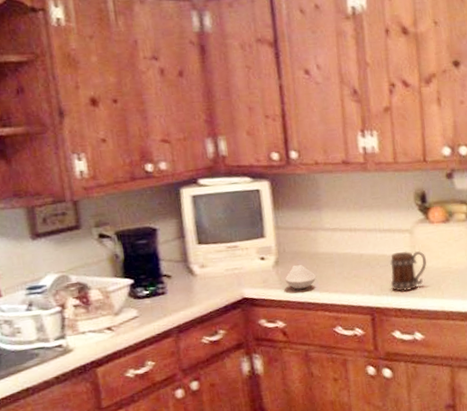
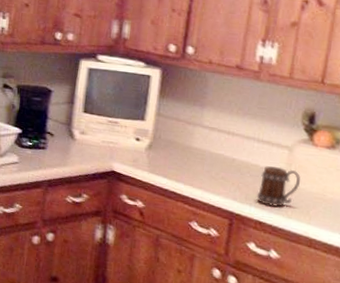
spoon rest: present [285,264,316,290] -> none [153,152,184,177]

